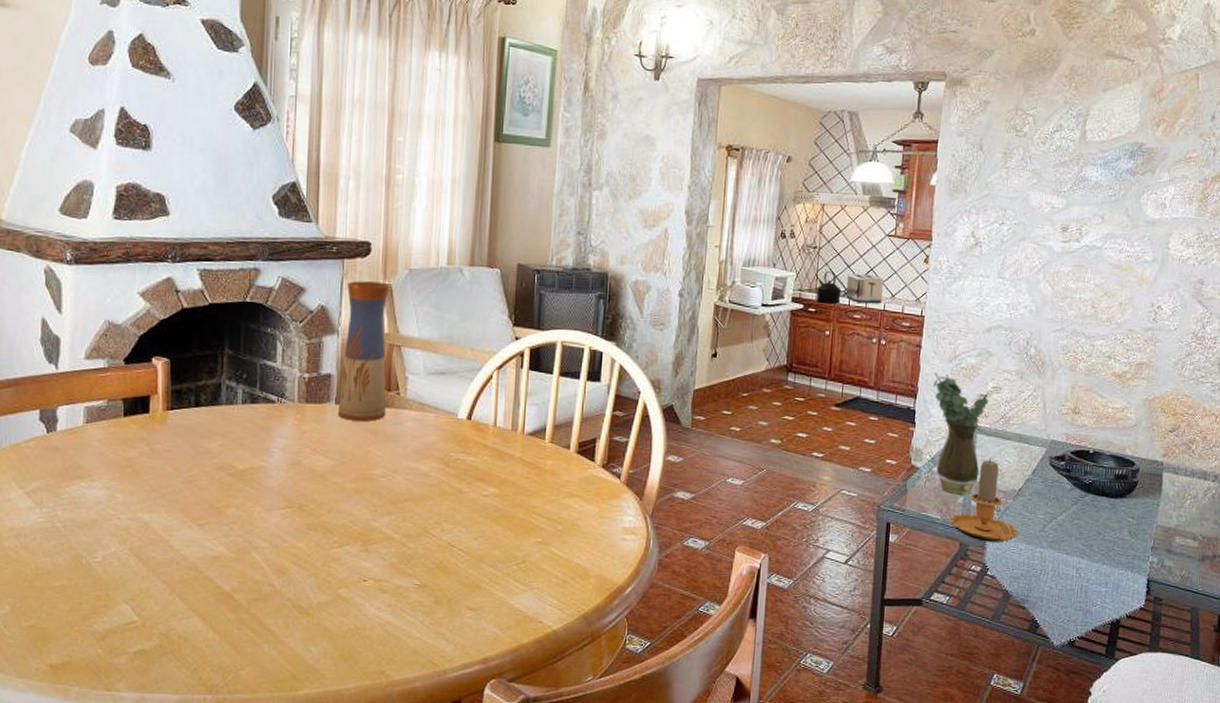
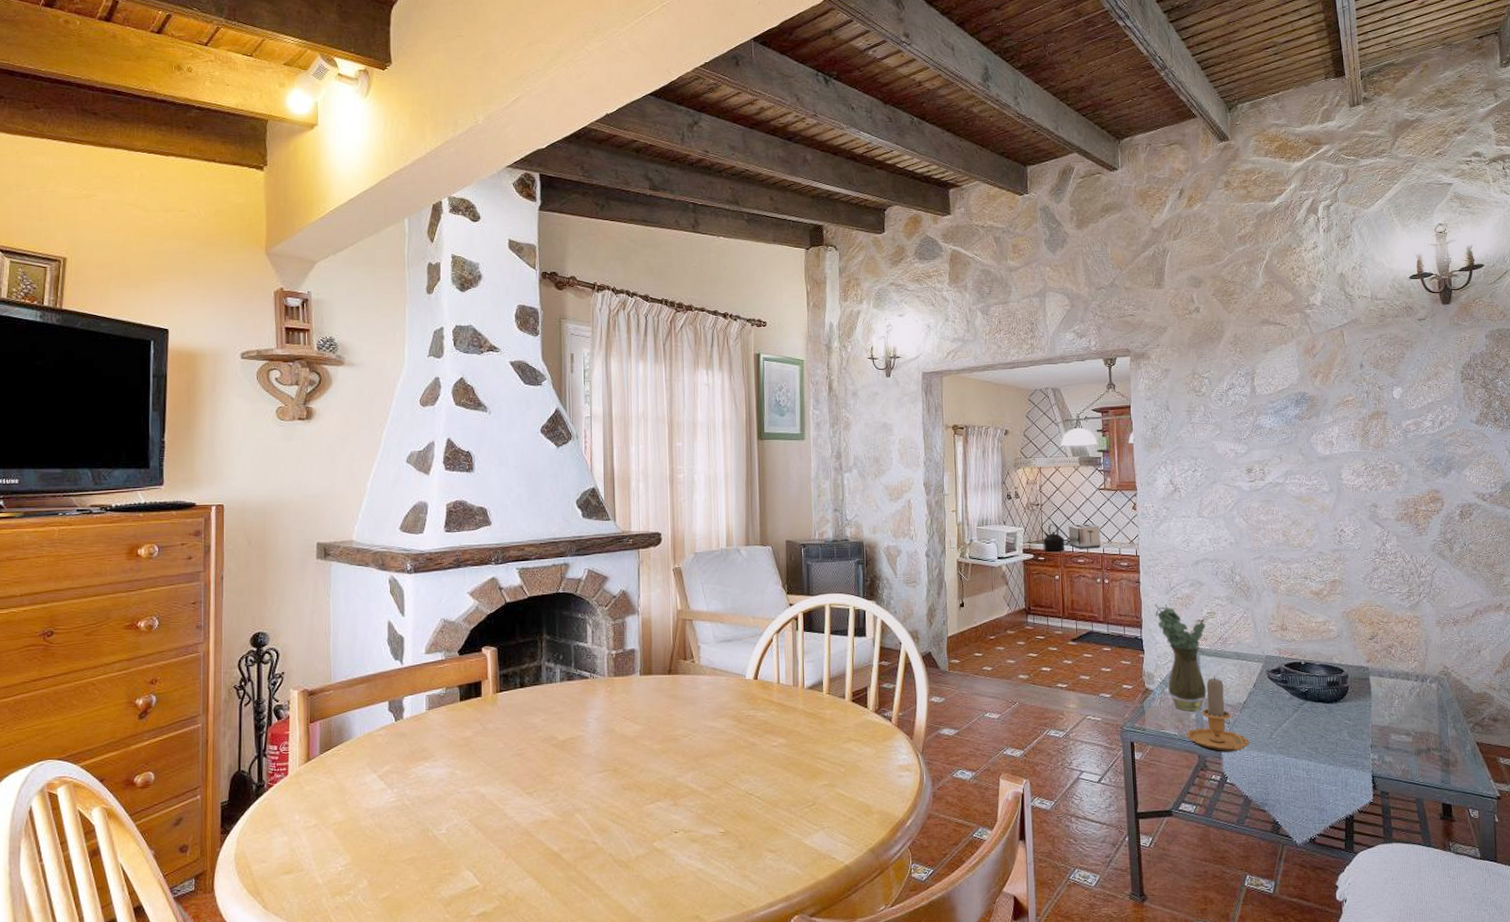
vase: present [337,281,390,421] -> none [642,566,684,689]

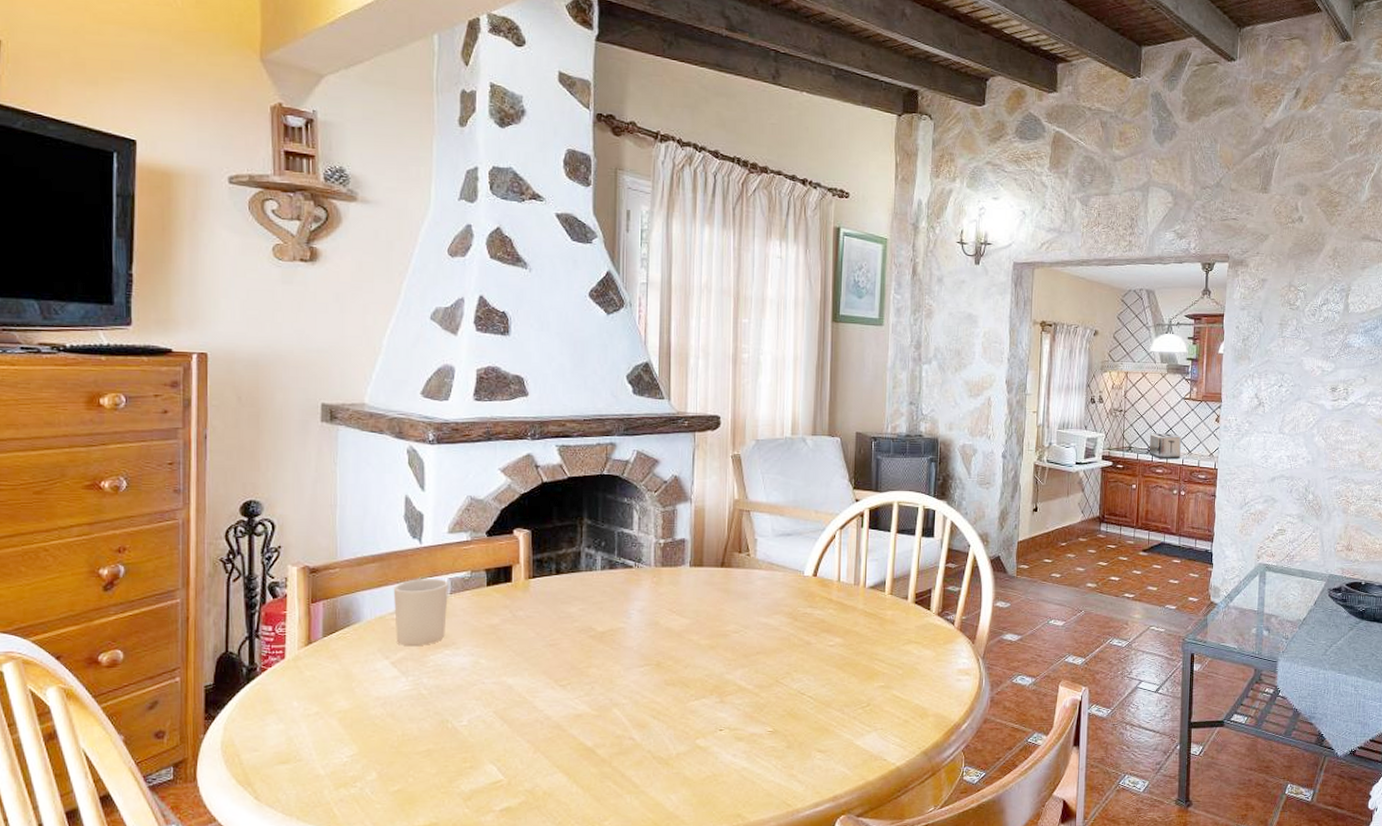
mug: none [379,696,427,761] -> present [393,579,448,647]
kettle: present [1043,524,1065,553] -> none [1123,432,1145,461]
vase: present [1154,604,1207,712] -> none [1227,519,1275,626]
candle: present [1186,676,1249,753] -> none [1245,592,1304,667]

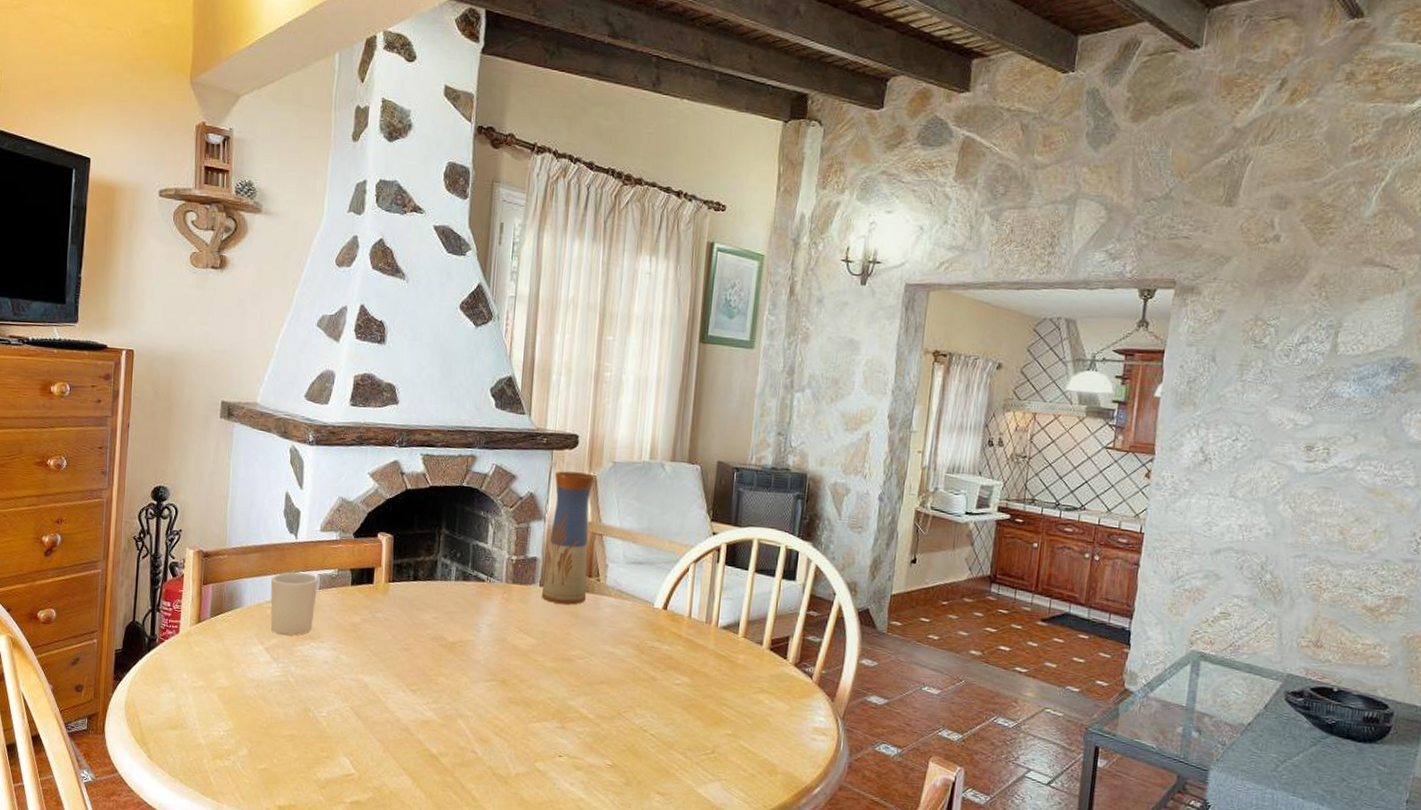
vase: none [692,452,739,582] -> present [541,471,595,605]
toaster: present [1149,432,1181,460] -> none [1057,485,1099,518]

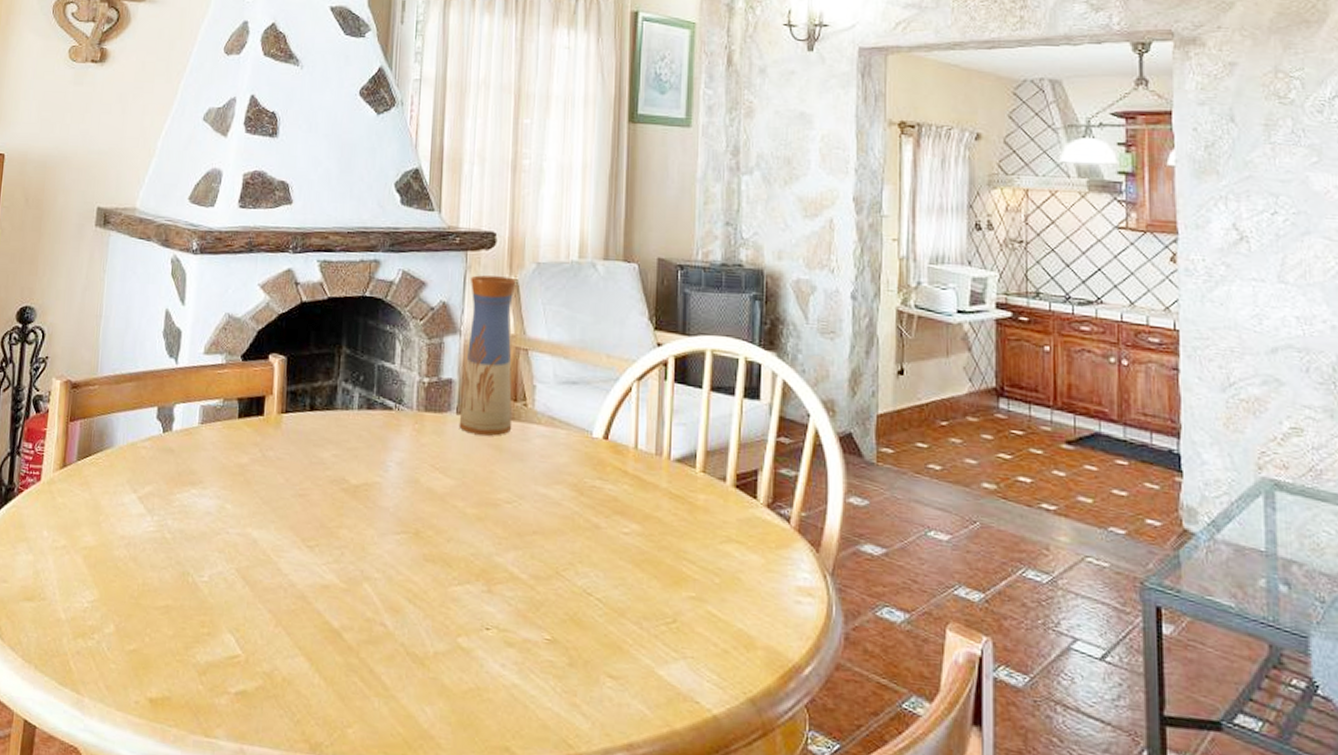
mug: present [270,572,318,636] -> none [145,403,200,481]

